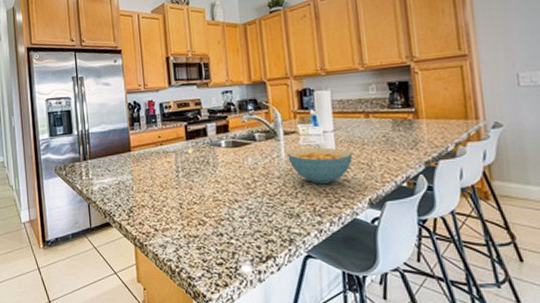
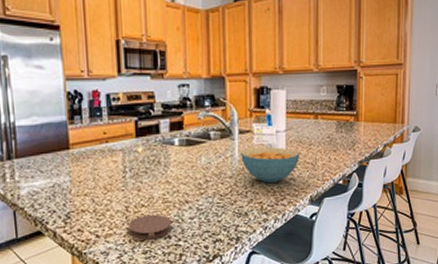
coaster: none [183,211,223,236] -> present [129,214,172,240]

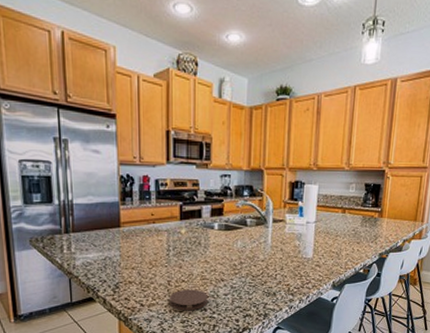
cereal bowl: present [241,147,300,184] -> none [273,236,327,269]

